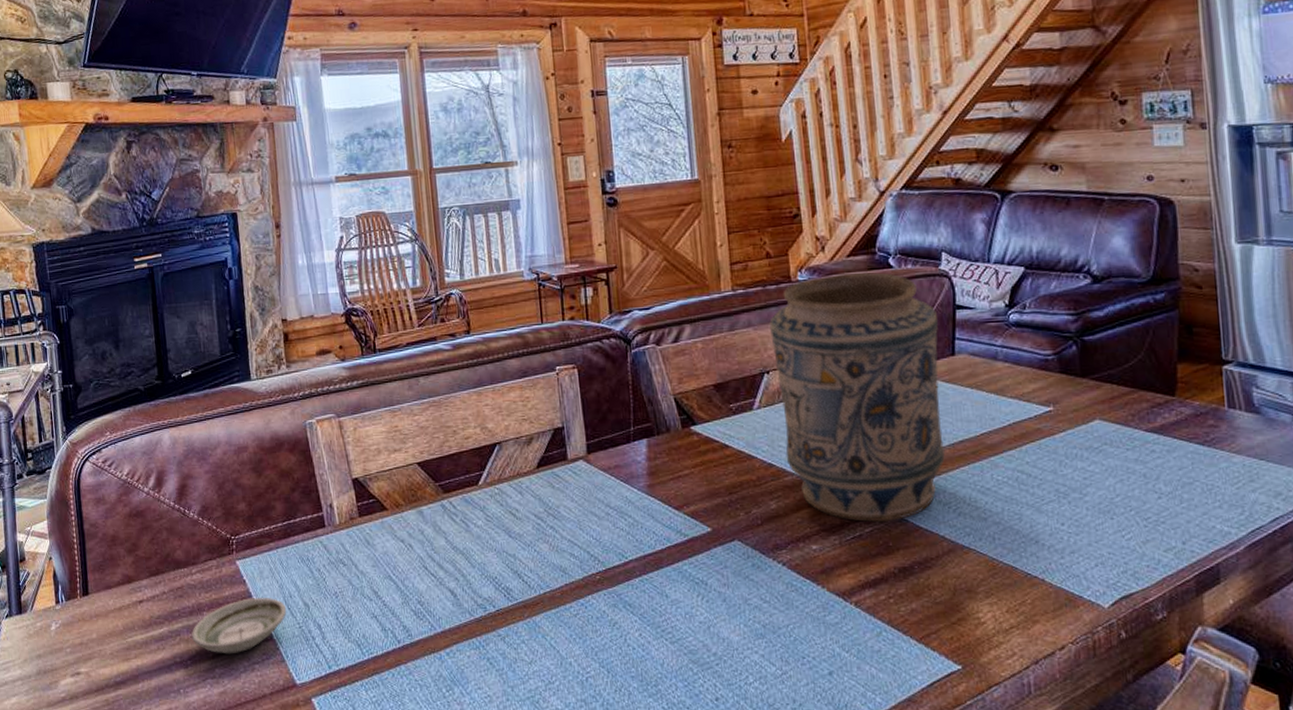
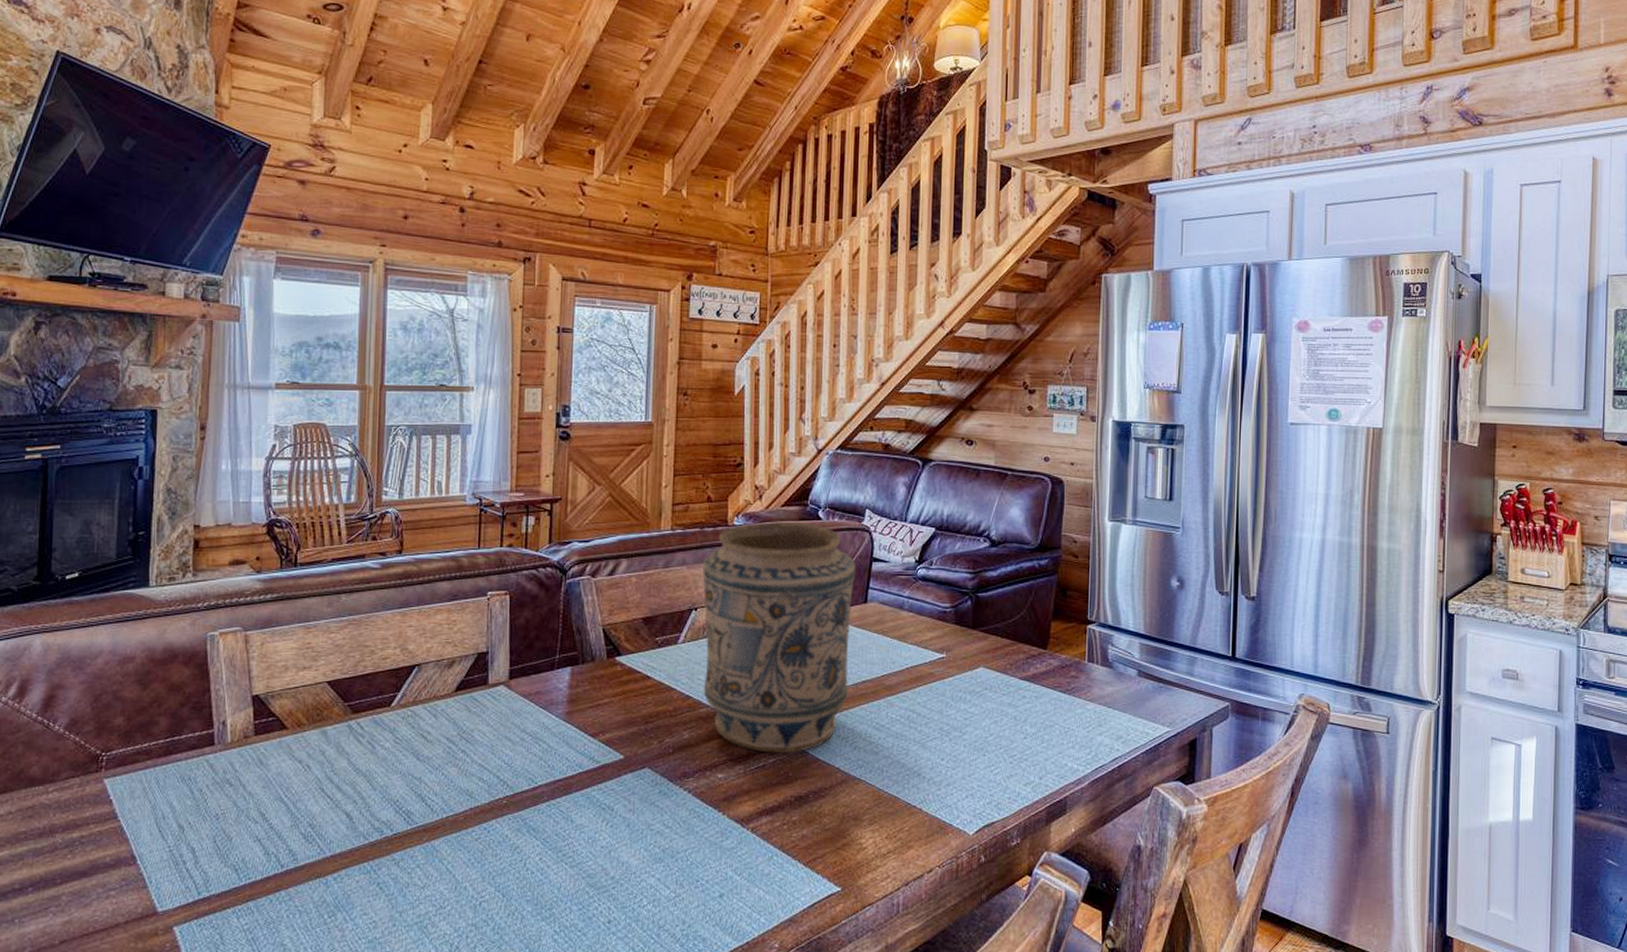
saucer: present [191,598,287,654] -> none [37,819,157,880]

